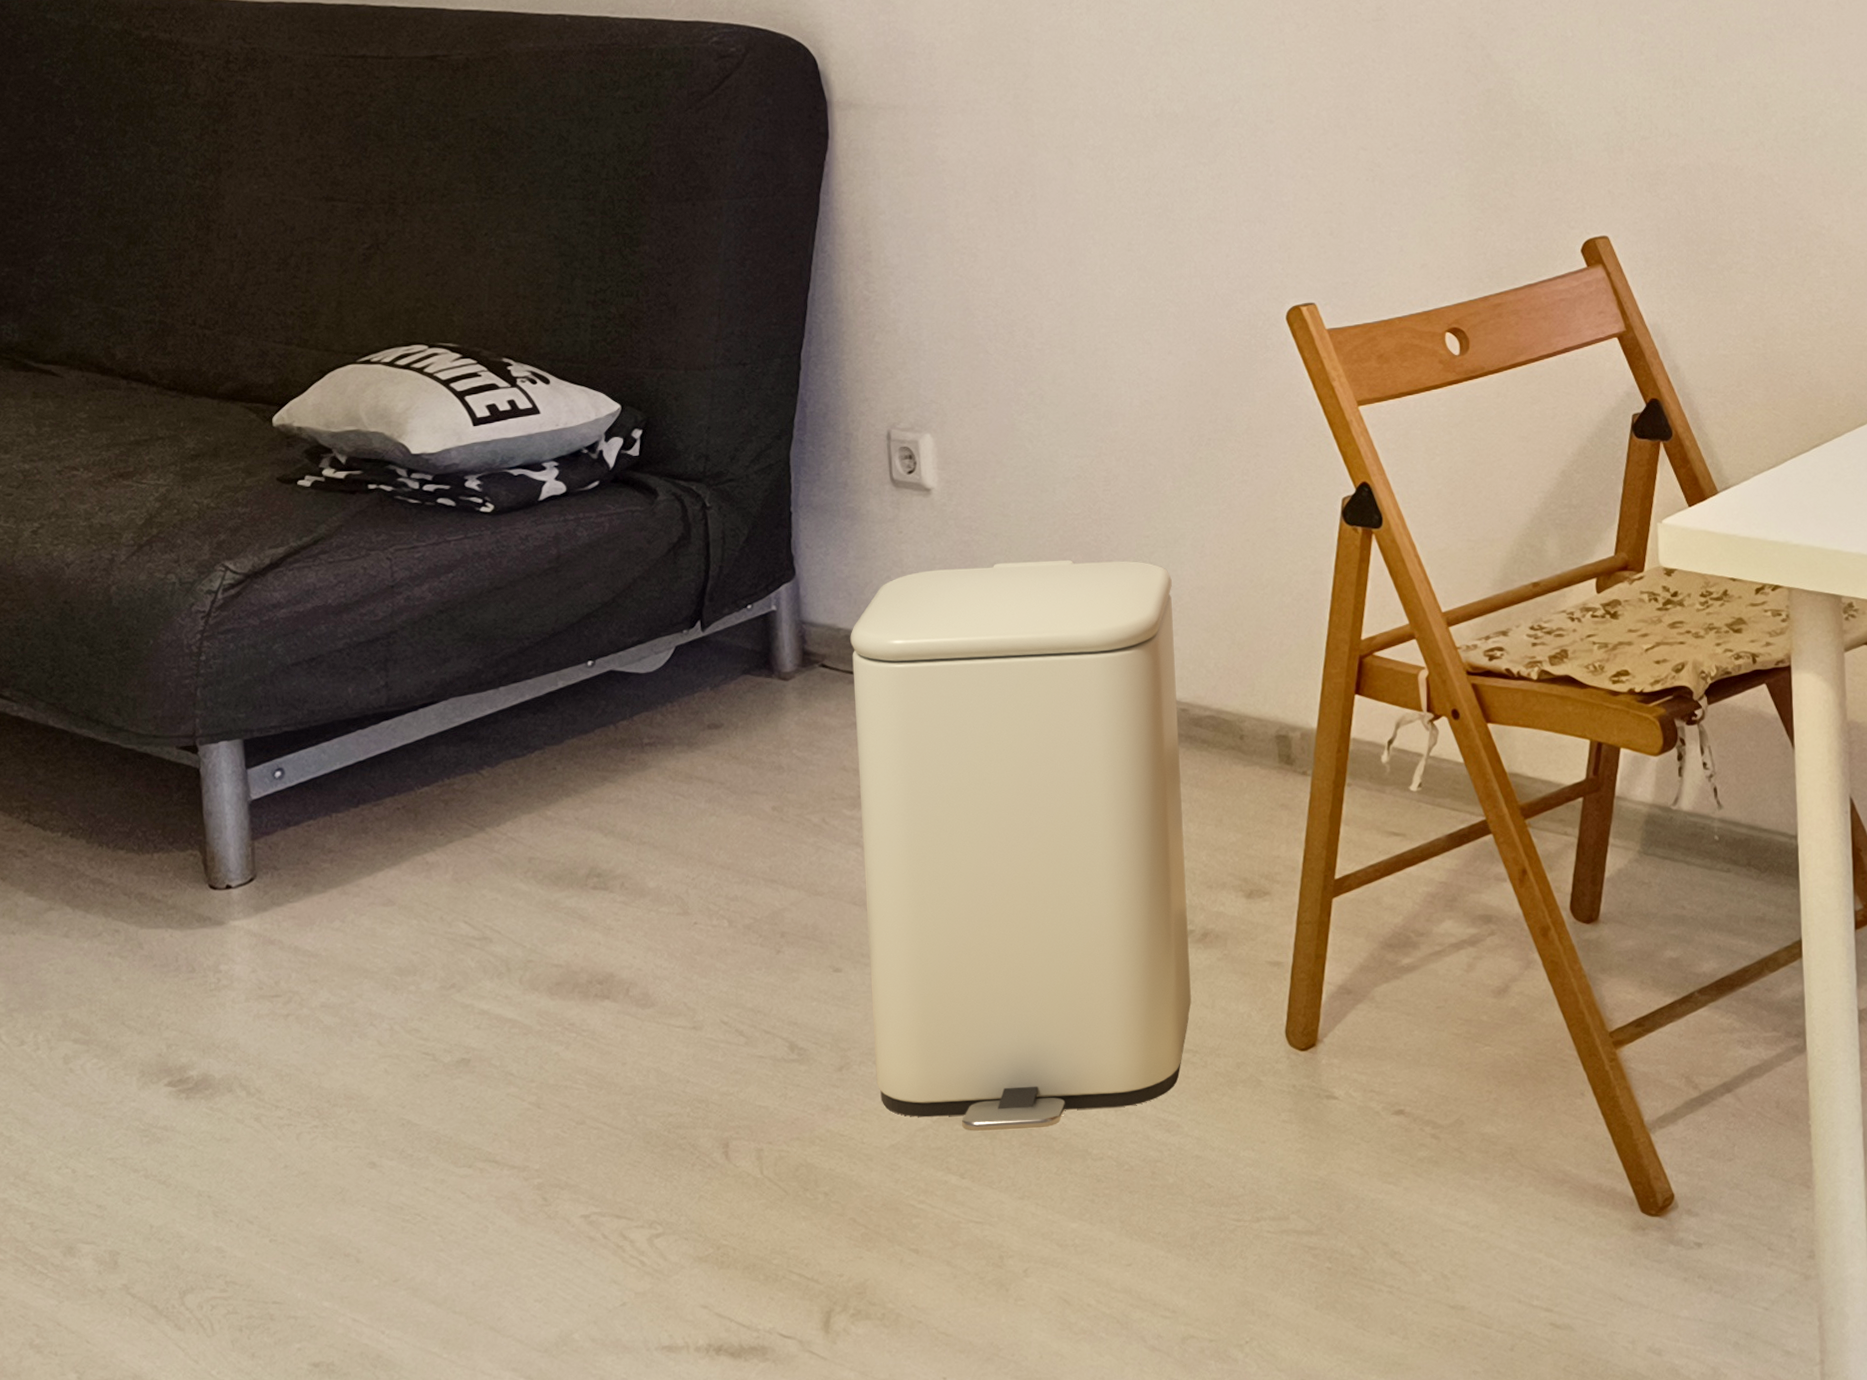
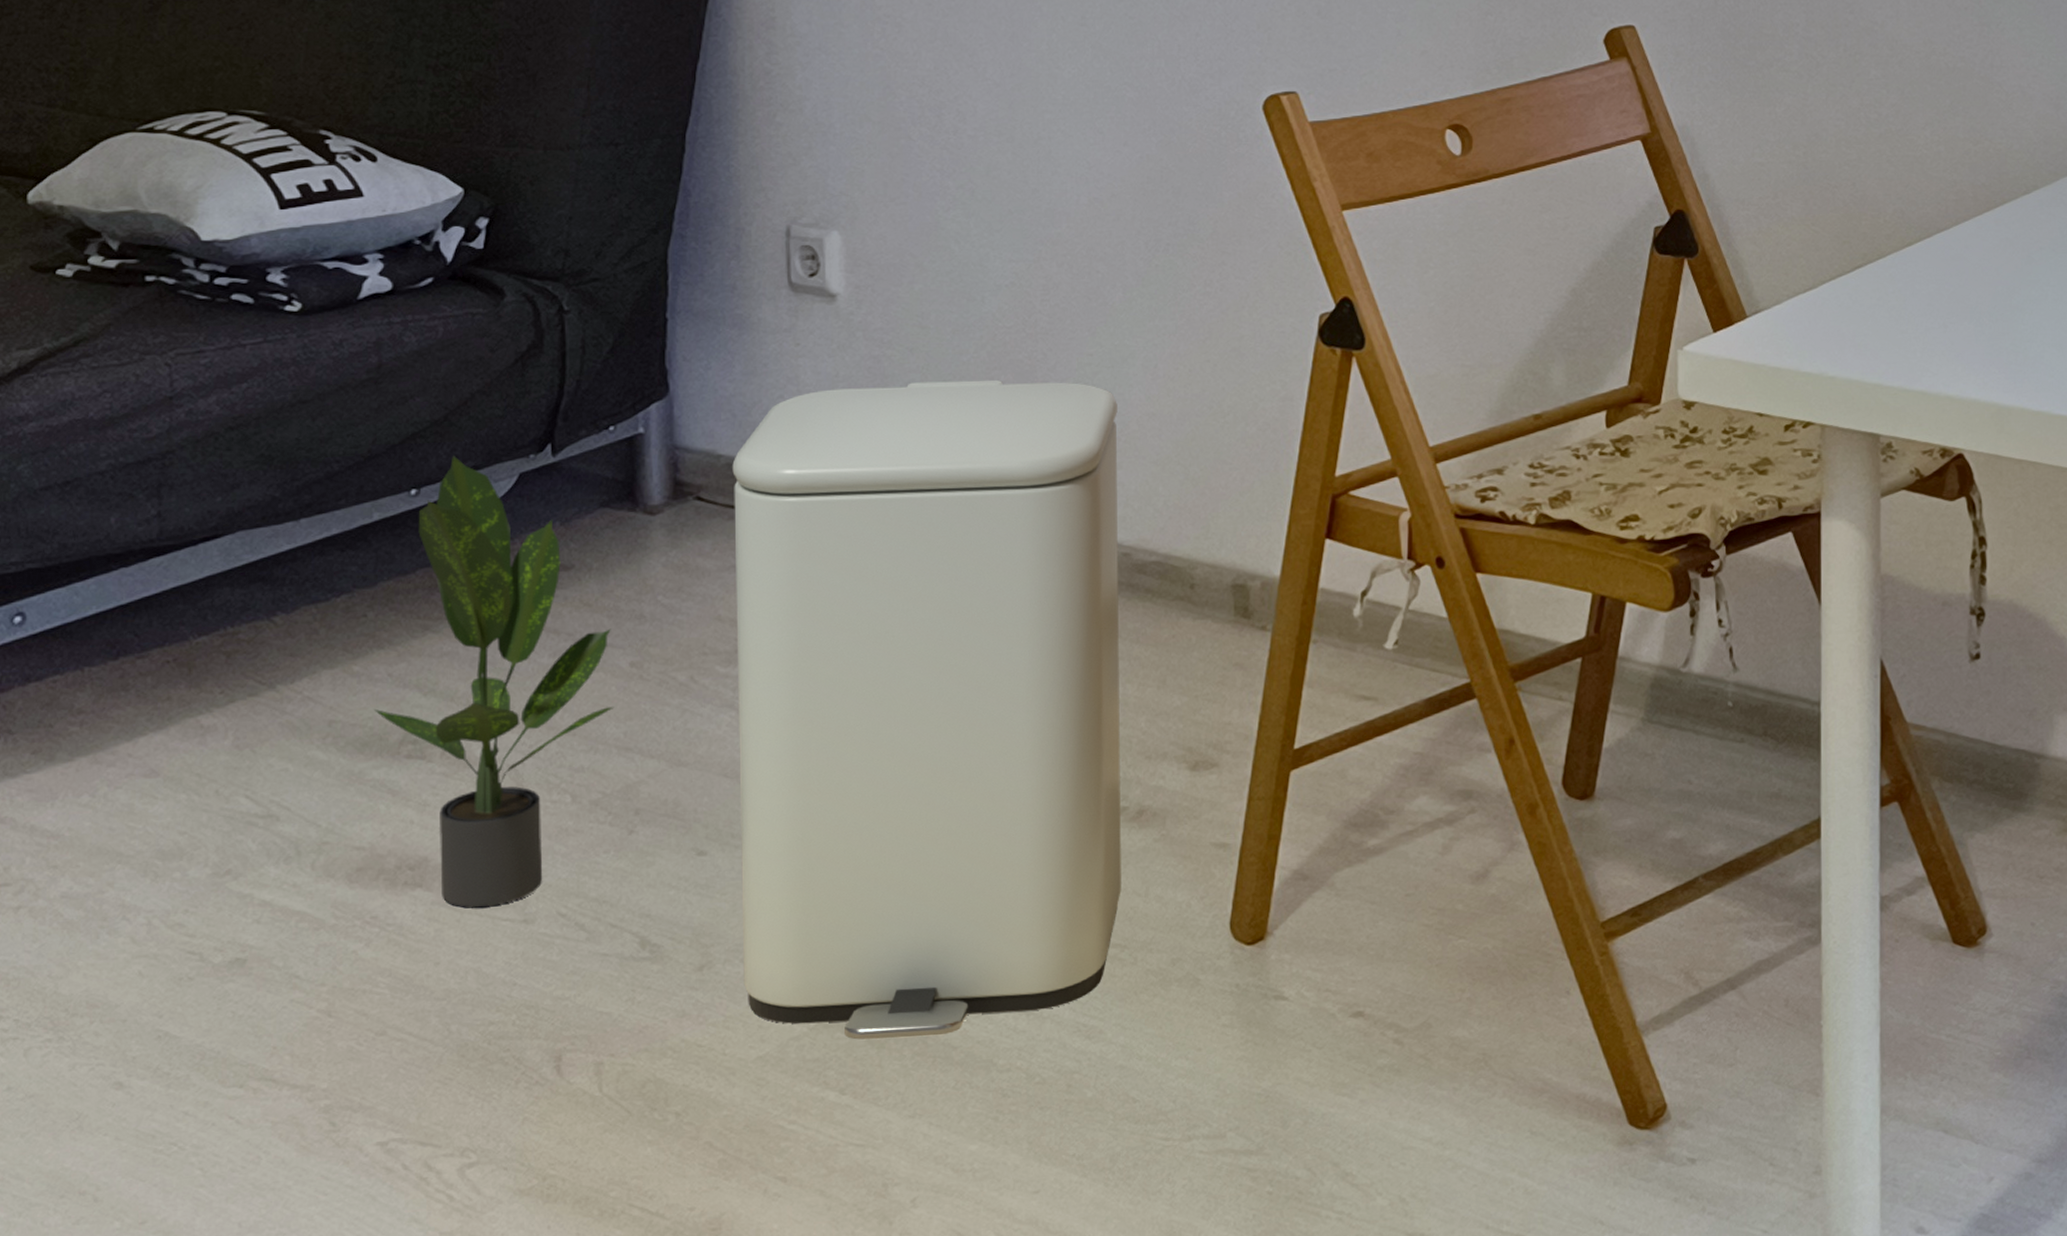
potted plant: none [564,632,761,1017] -> present [373,456,614,908]

